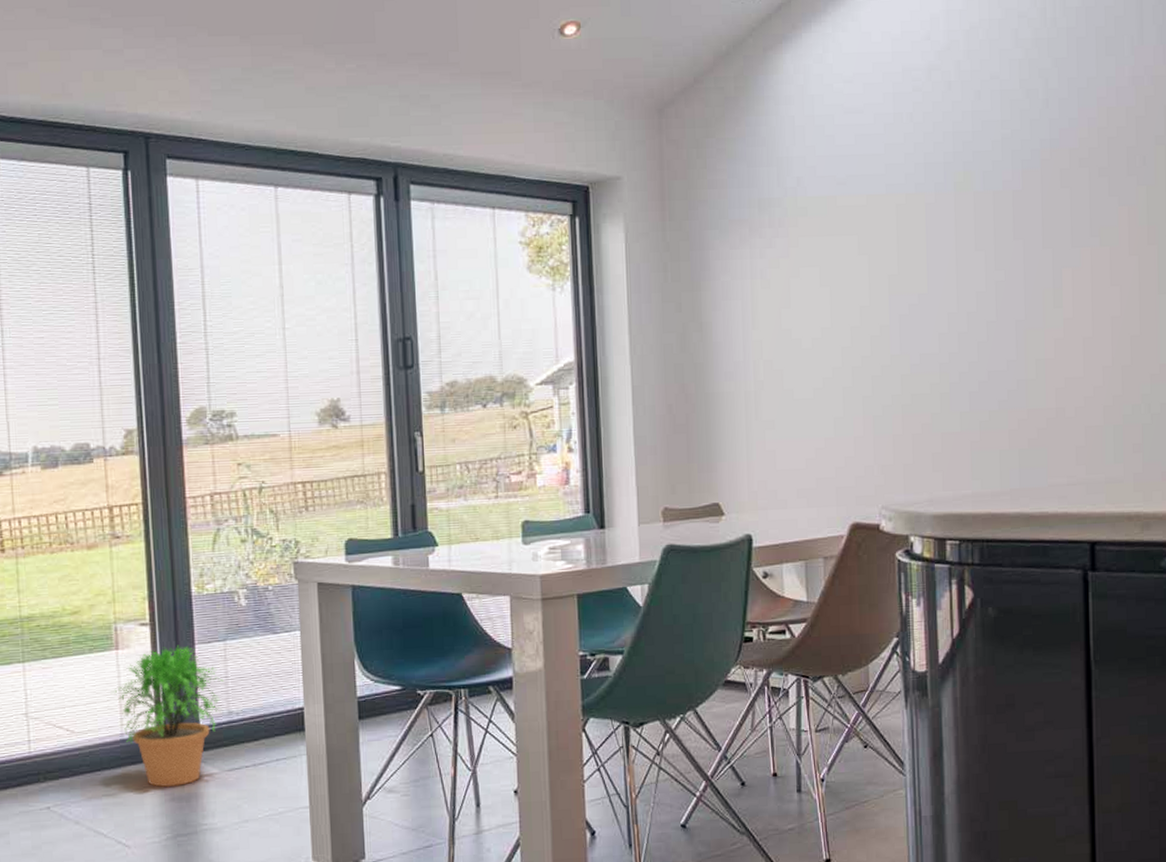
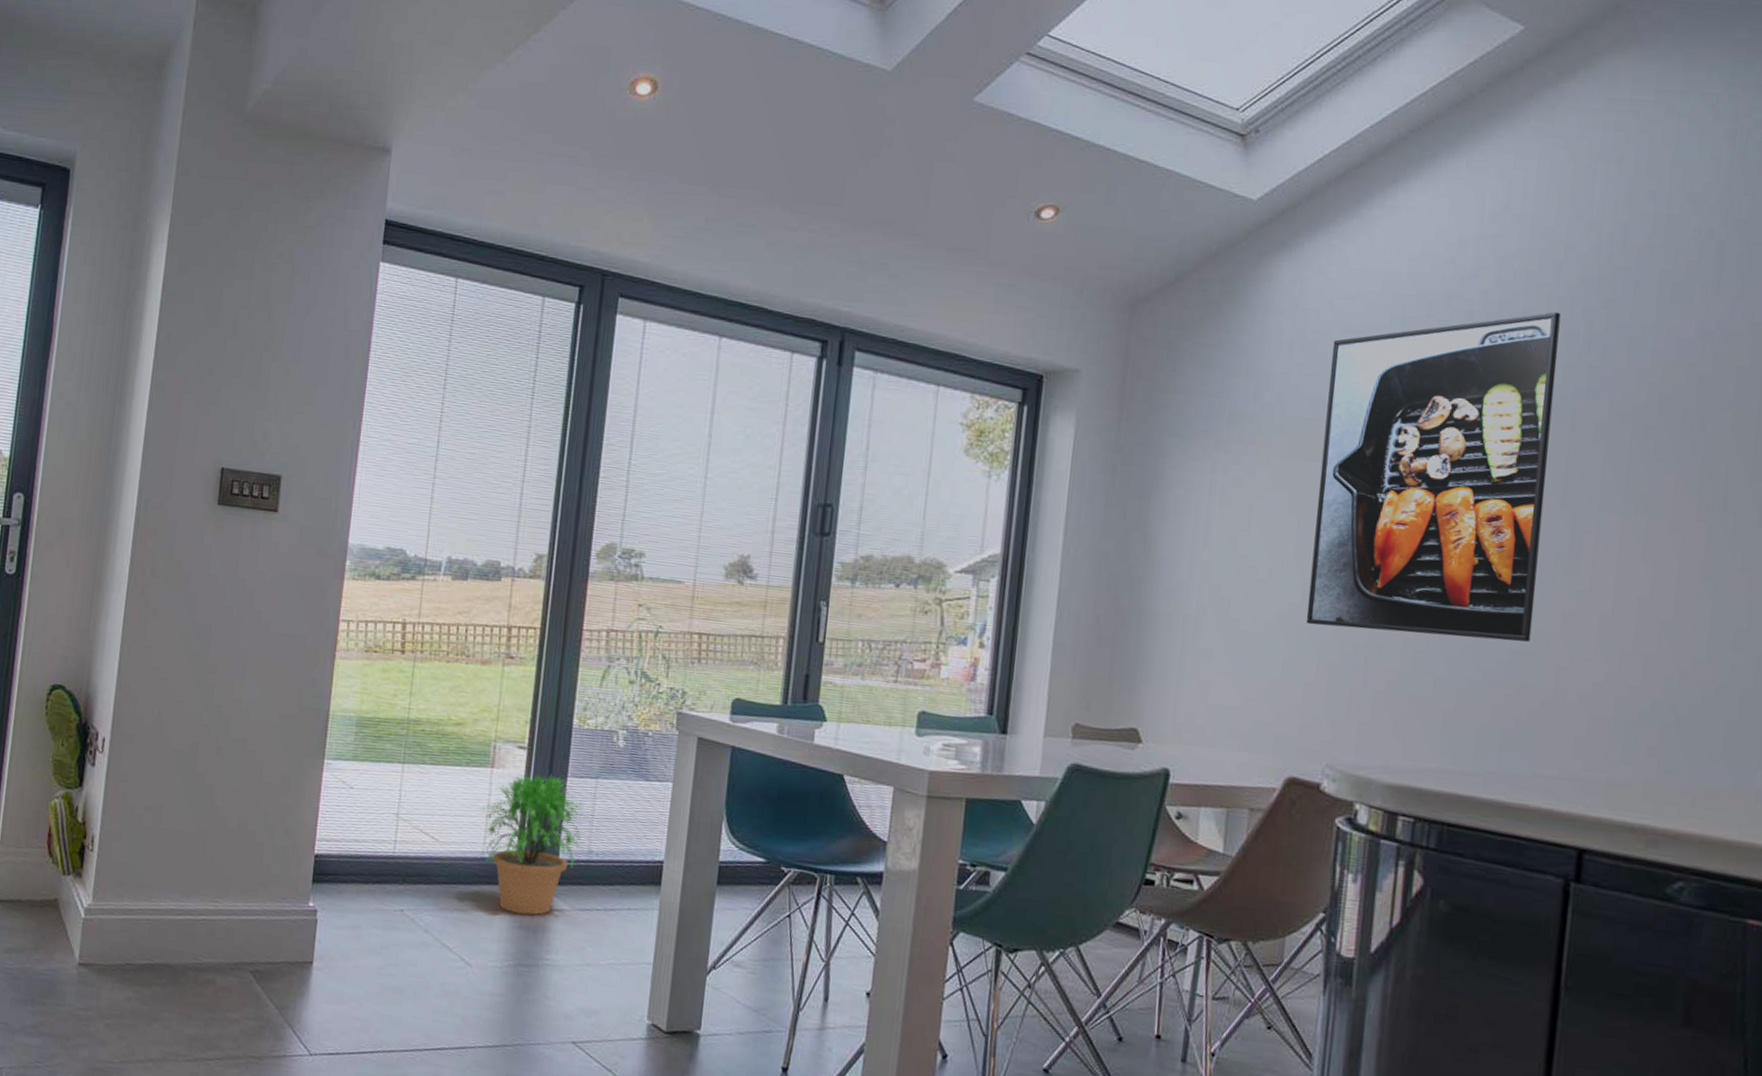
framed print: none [838,74,1032,384] -> present [1306,311,1561,642]

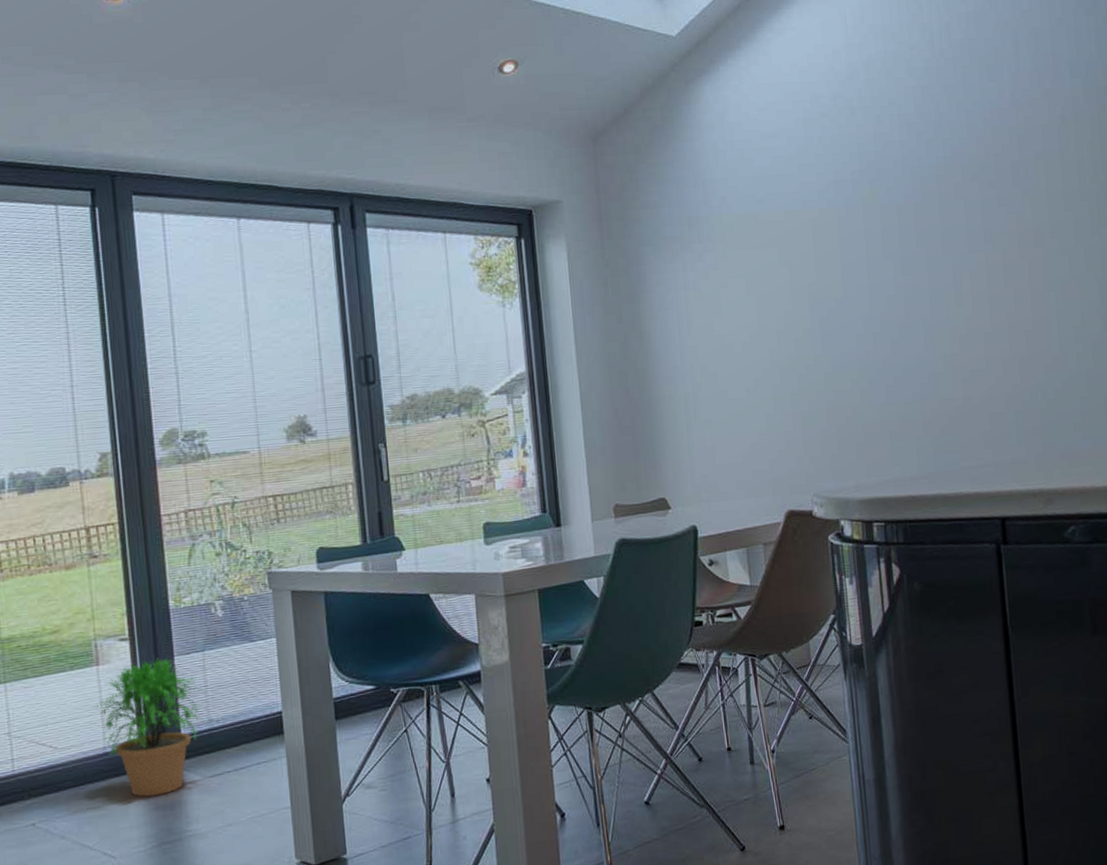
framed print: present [1306,311,1561,642] -> none [756,99,940,383]

